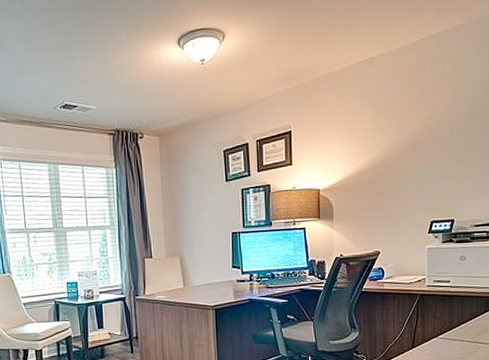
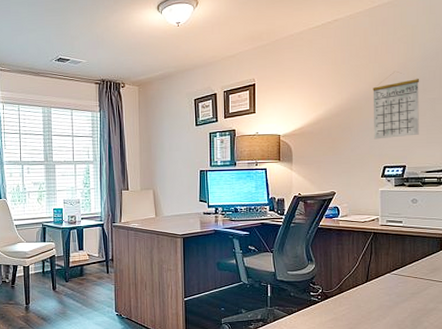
calendar: none [419,114,470,192] -> present [372,72,420,140]

